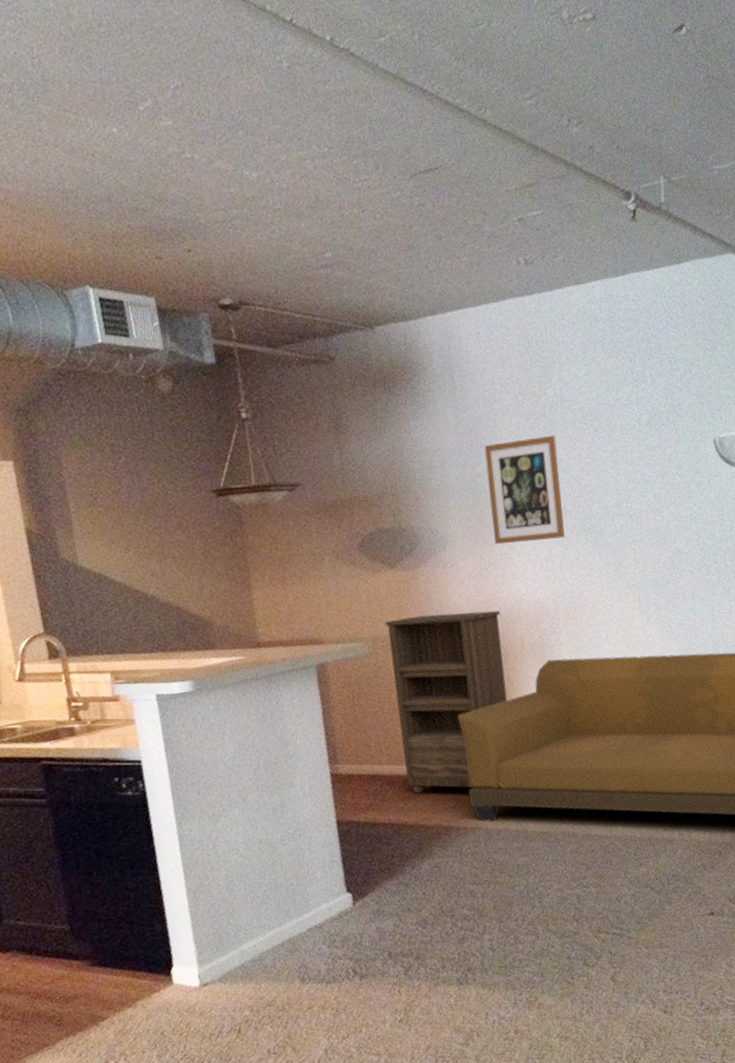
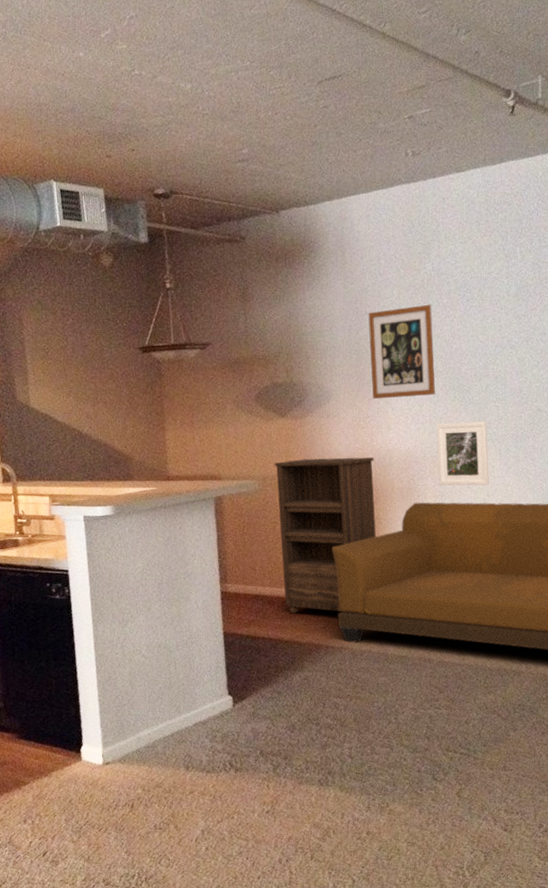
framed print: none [567,566,629,640] -> present [436,421,489,486]

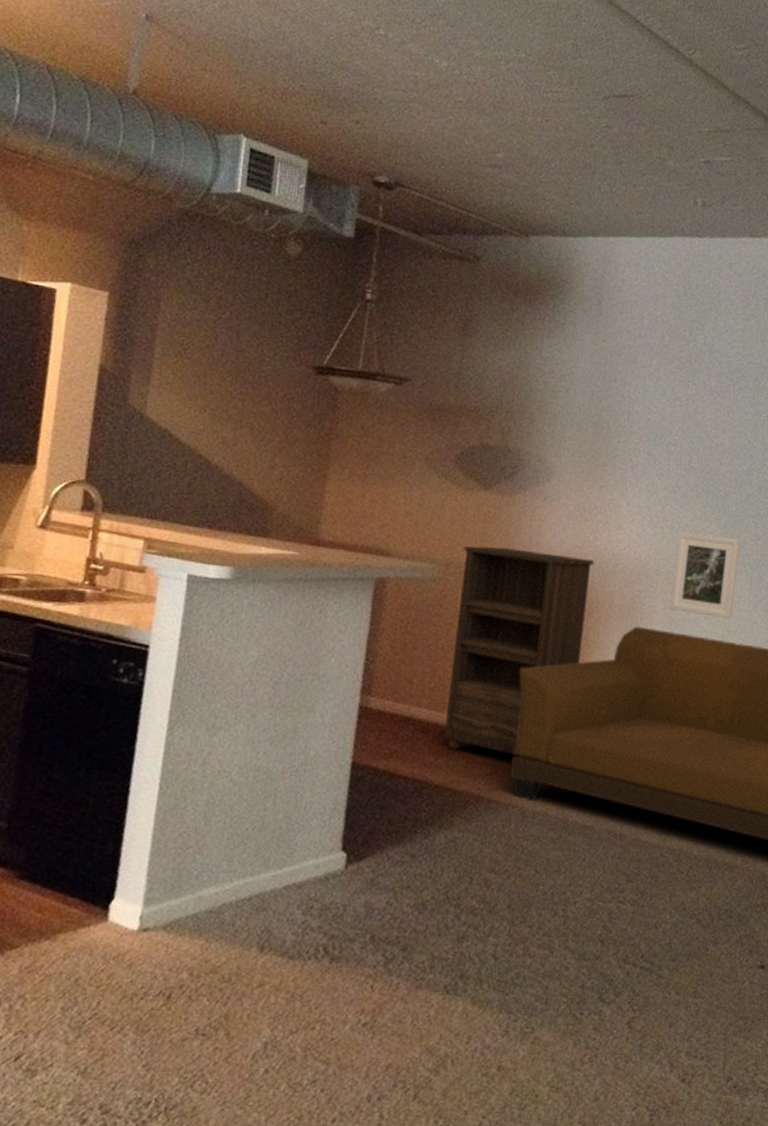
wall art: present [368,305,435,399] -> none [606,379,696,495]

